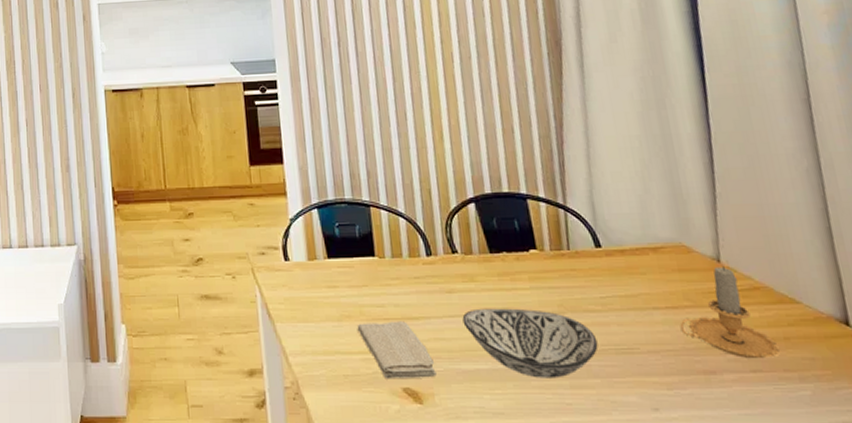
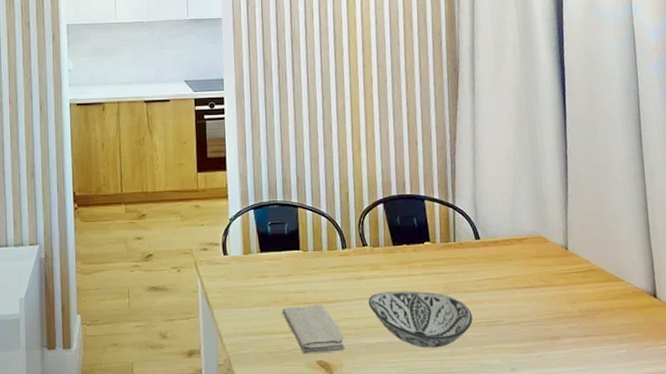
candle: present [680,265,781,359] -> none [535,252,607,326]

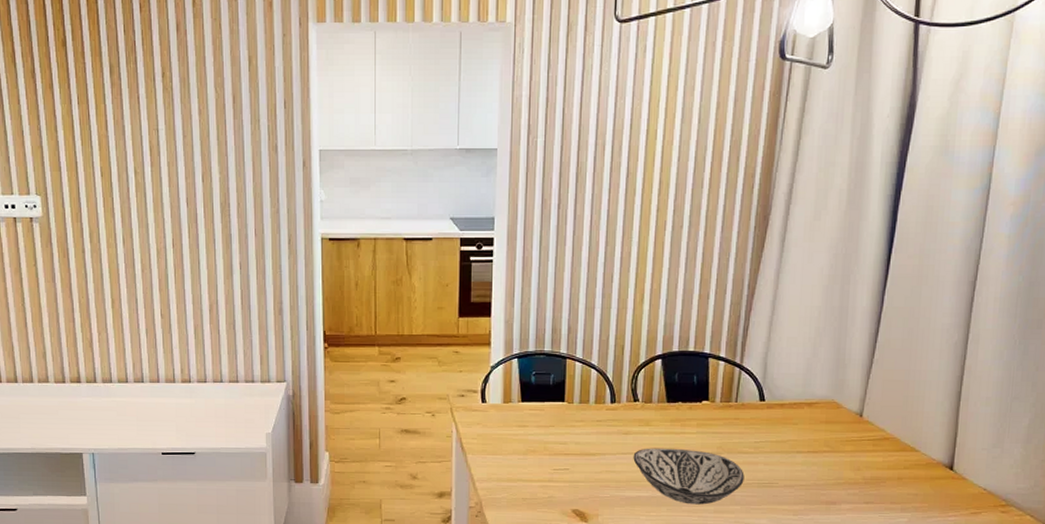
washcloth: present [282,304,345,354] -> none [539,456,603,503]

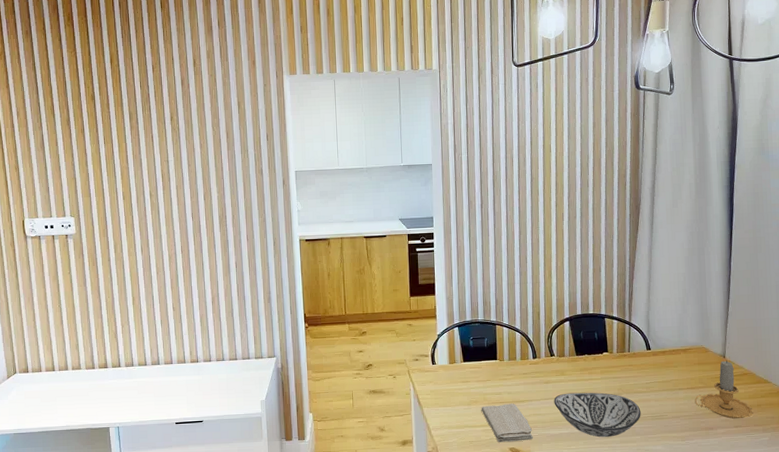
washcloth: none [539,456,603,503] -> present [481,403,533,443]
candle: none [815,419,893,494] -> present [694,359,754,419]

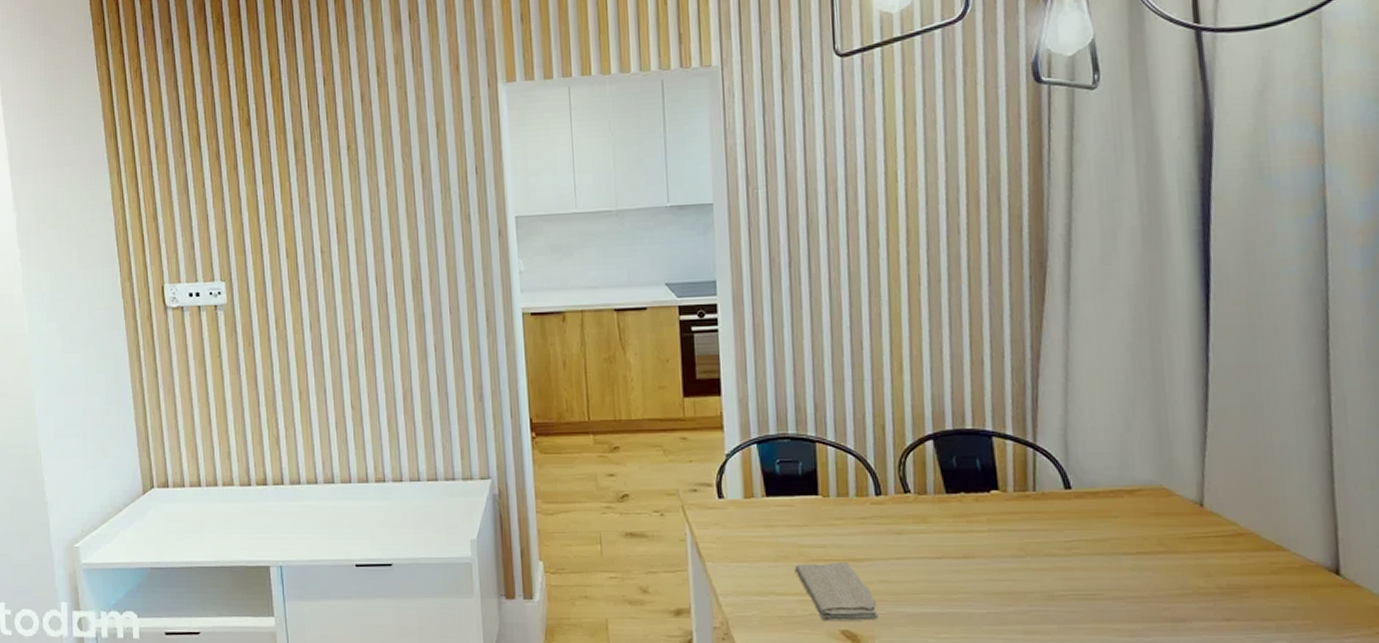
decorative bowl: present [554,392,641,437] -> none [910,551,1058,623]
candle: present [694,359,754,419] -> none [1150,509,1259,608]

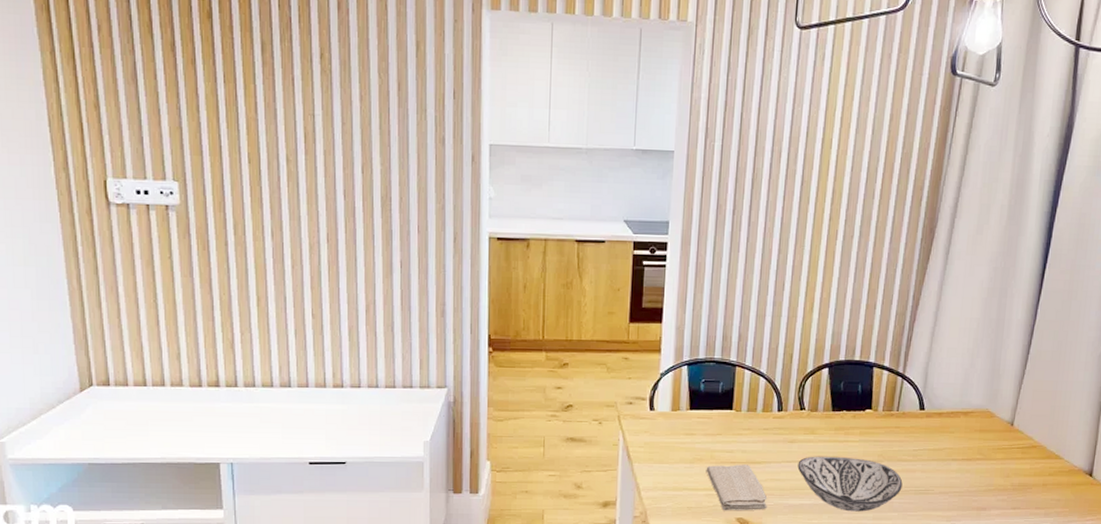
decorative bowl: none [910,551,1058,623] -> present [797,456,903,512]

